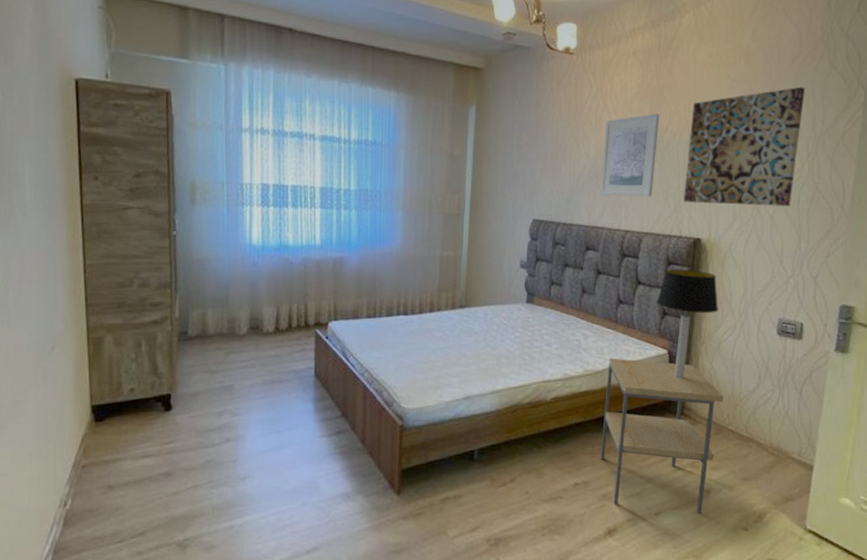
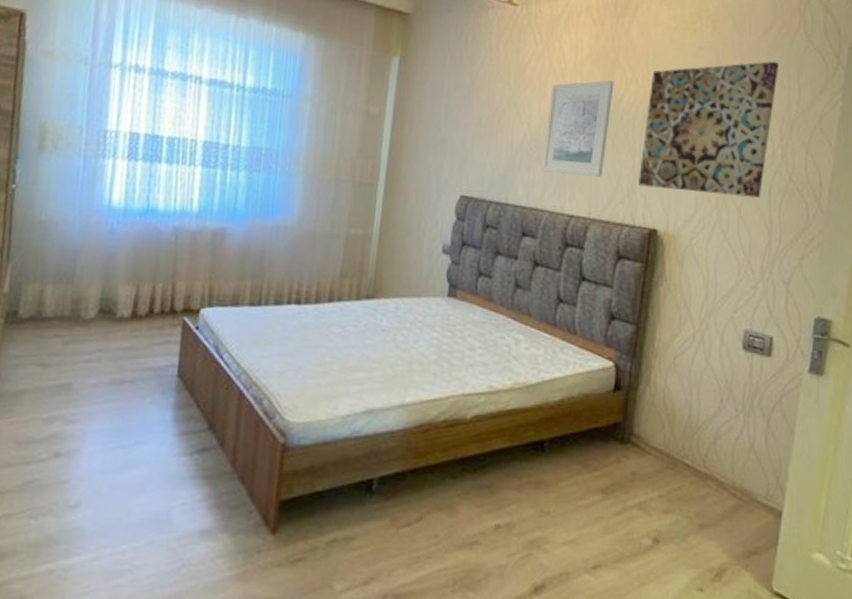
side table: present [601,358,723,514] -> none [529,369,679,569]
table lamp: present [656,269,718,379] -> none [602,264,675,399]

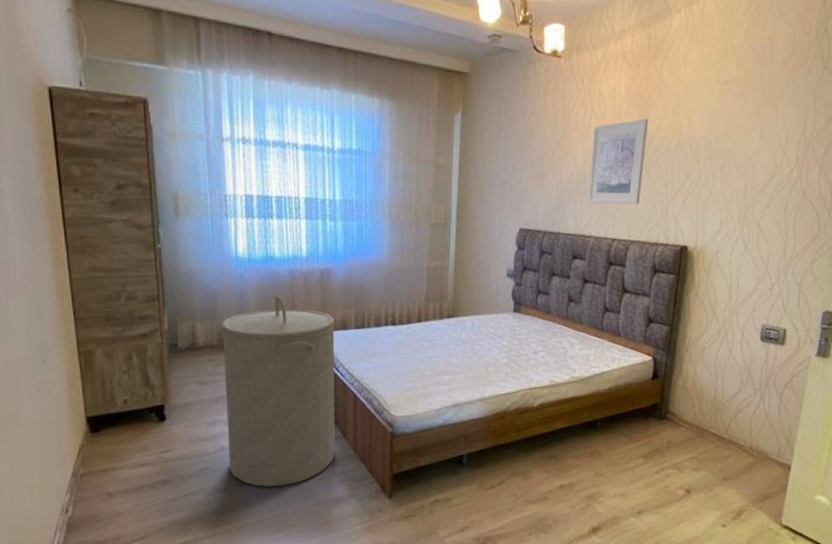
laundry hamper: none [63,258,225,512] -> present [221,296,335,487]
wall art: present [639,61,778,198] -> none [671,89,796,213]

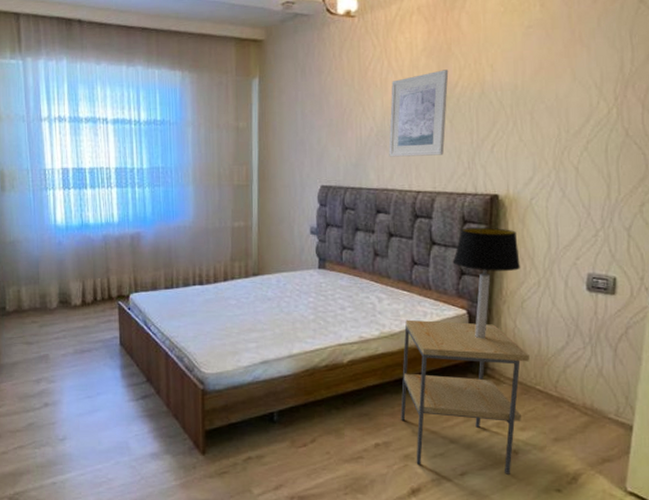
laundry hamper: present [221,296,335,487] -> none [43,260,149,442]
side table: none [586,365,706,512] -> present [401,319,530,474]
table lamp: none [642,277,703,385] -> present [452,227,520,339]

